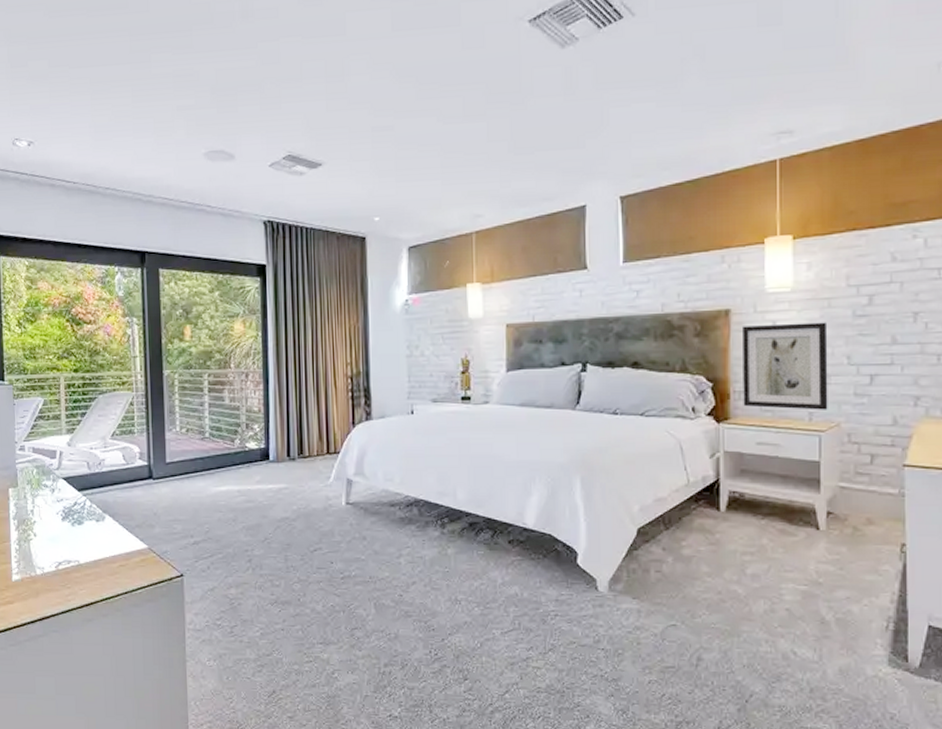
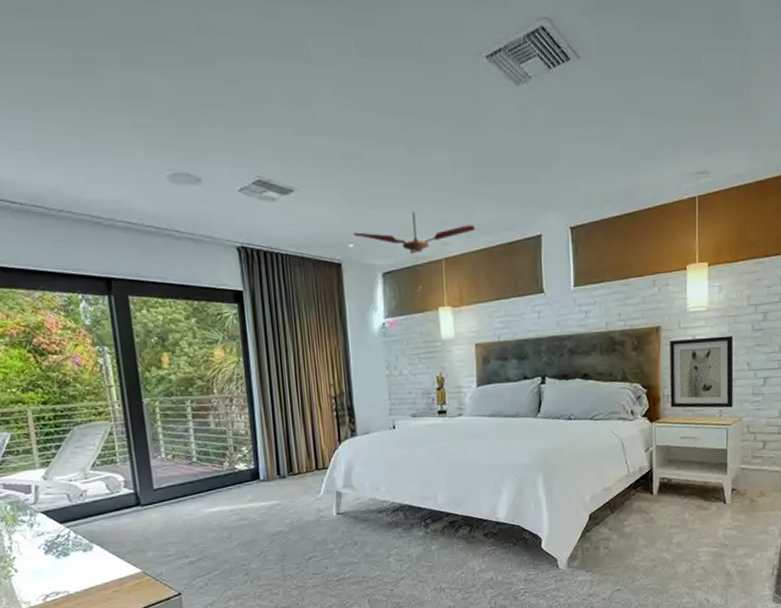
ceiling fan: none [379,183,510,228] -> present [352,212,475,255]

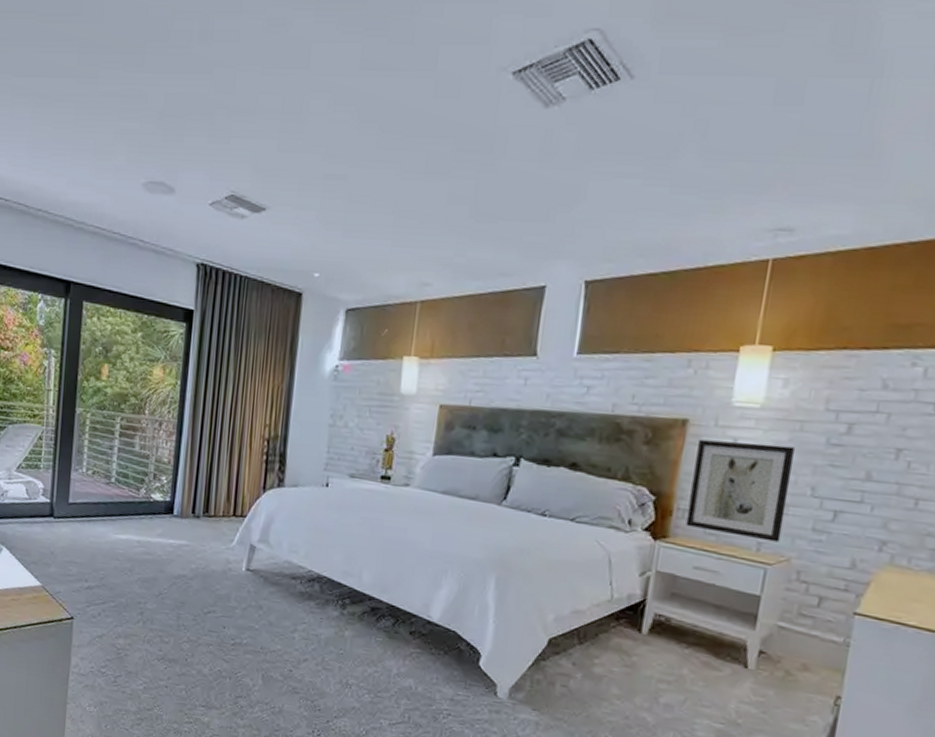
ceiling fan: present [352,212,475,255] -> none [320,244,464,293]

